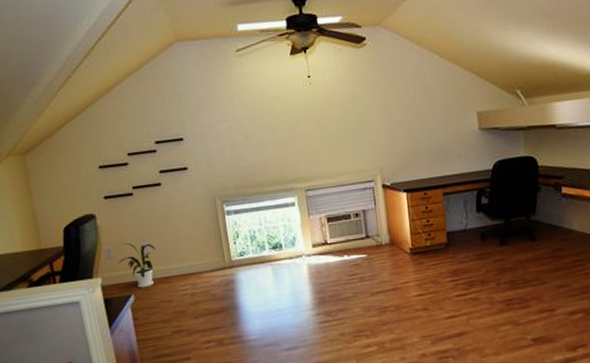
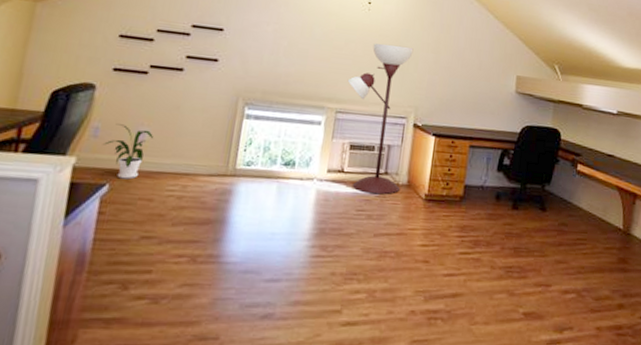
floor lamp: none [308,110,384,258] -> present [347,43,414,195]

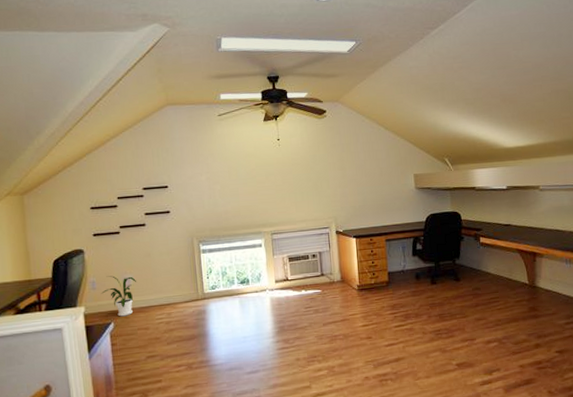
floor lamp: present [347,43,414,195] -> none [275,169,336,293]

